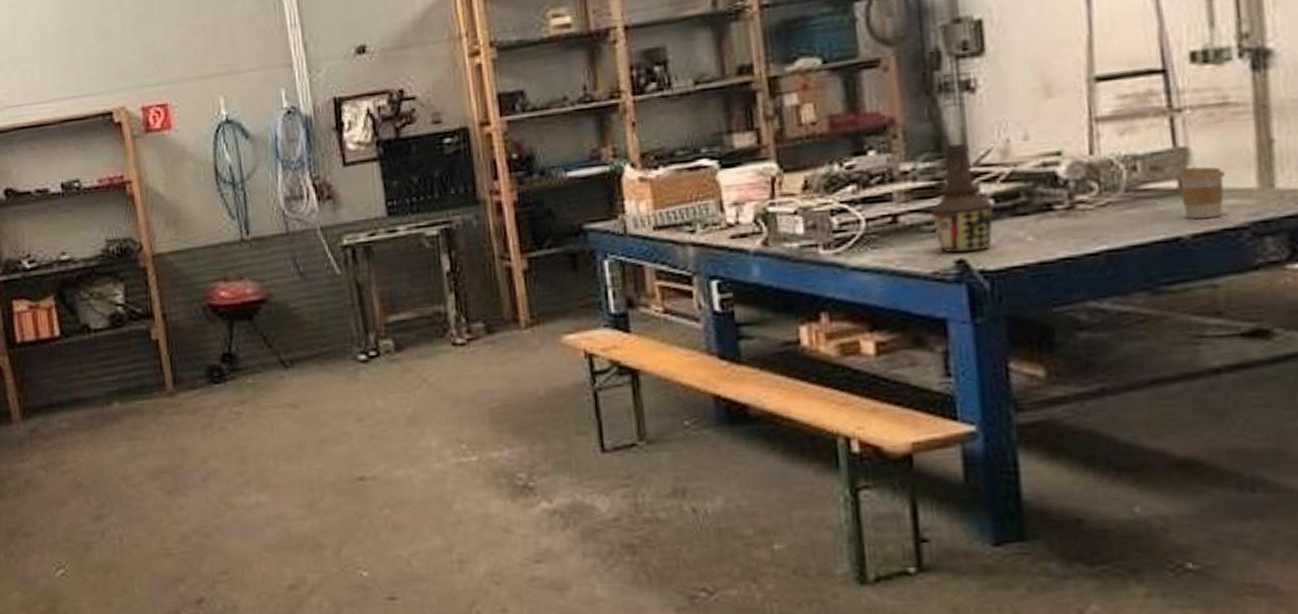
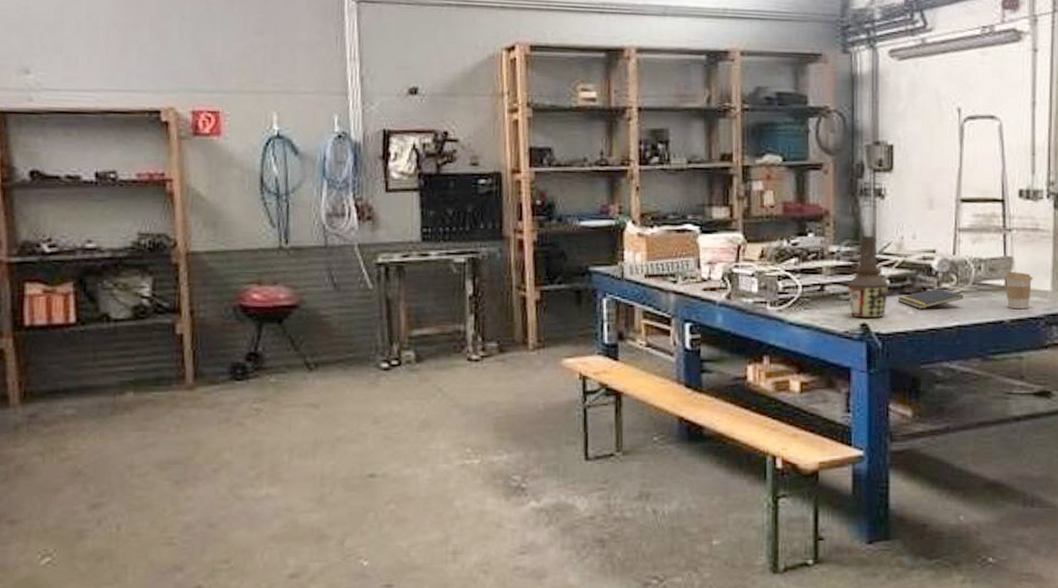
notepad: none [1008,202,1112,233] -> present [898,288,963,309]

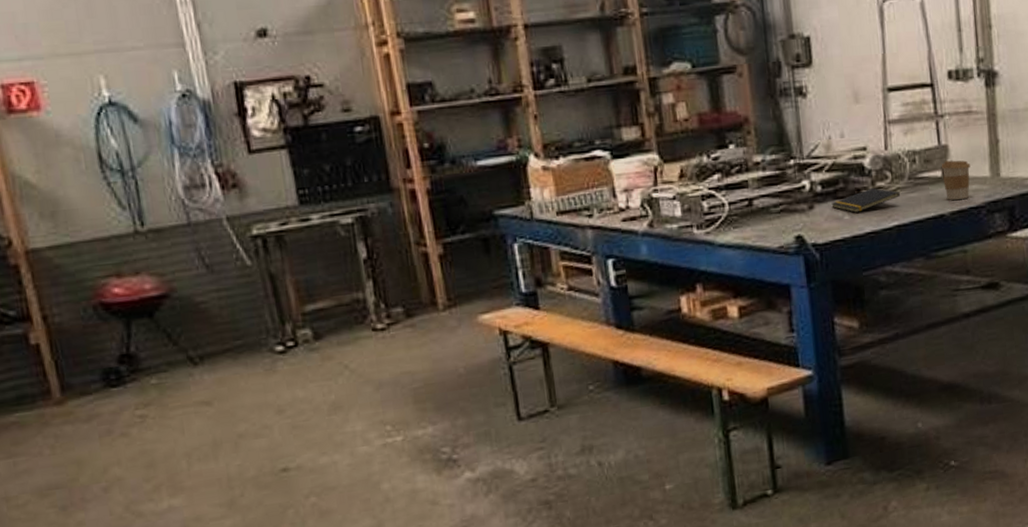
bottle: present [847,235,889,319] -> none [776,139,821,230]

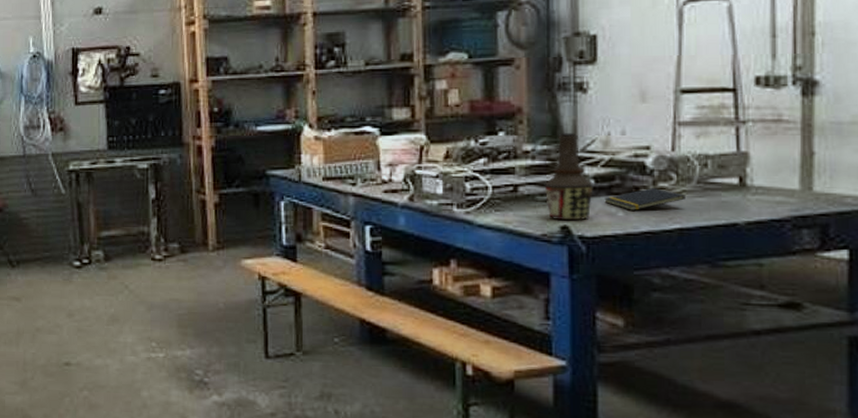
bottle: none [776,139,821,230] -> present [544,132,593,221]
coffee cup: present [941,160,971,200] -> none [738,168,775,210]

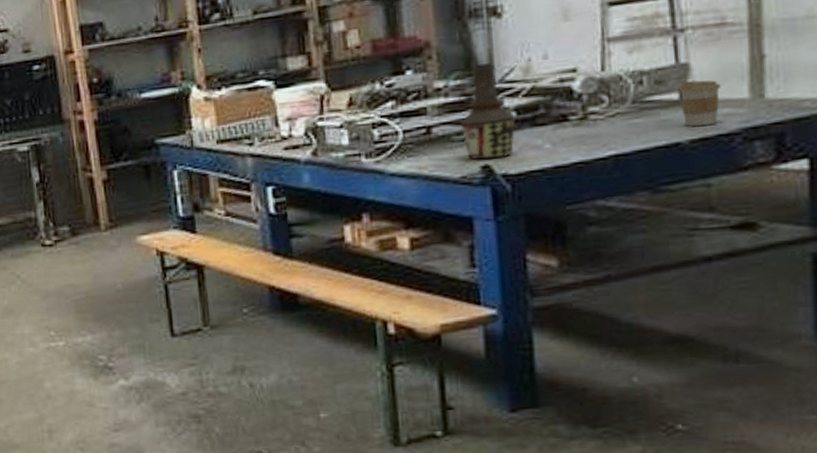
notepad: present [604,188,685,211] -> none [528,113,620,141]
coffee cup: none [738,168,775,210] -> present [678,80,721,127]

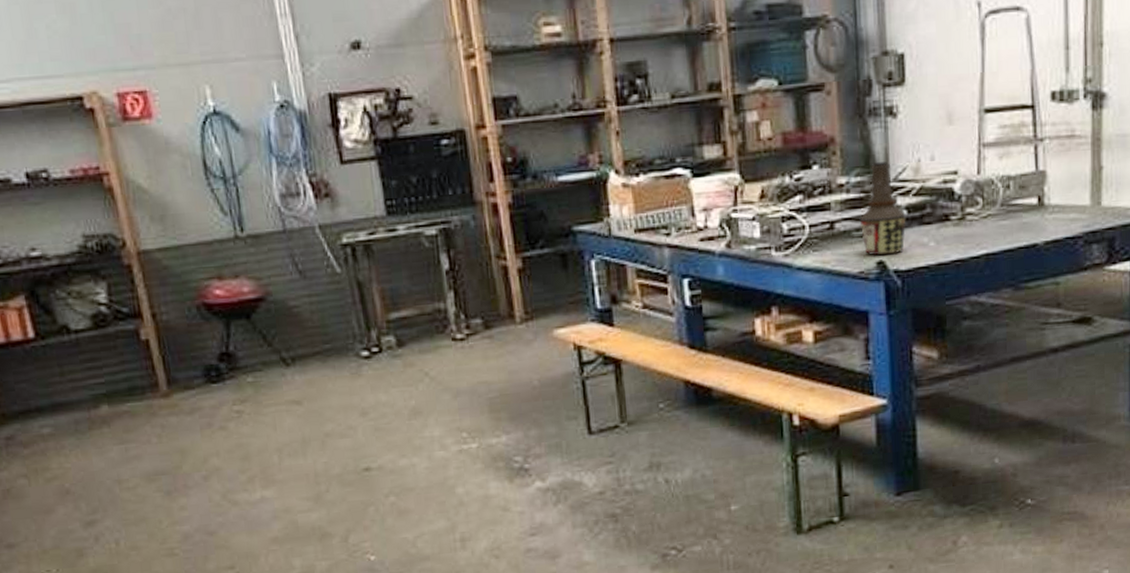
coffee cup: present [678,80,721,127] -> none [1037,187,1069,229]

